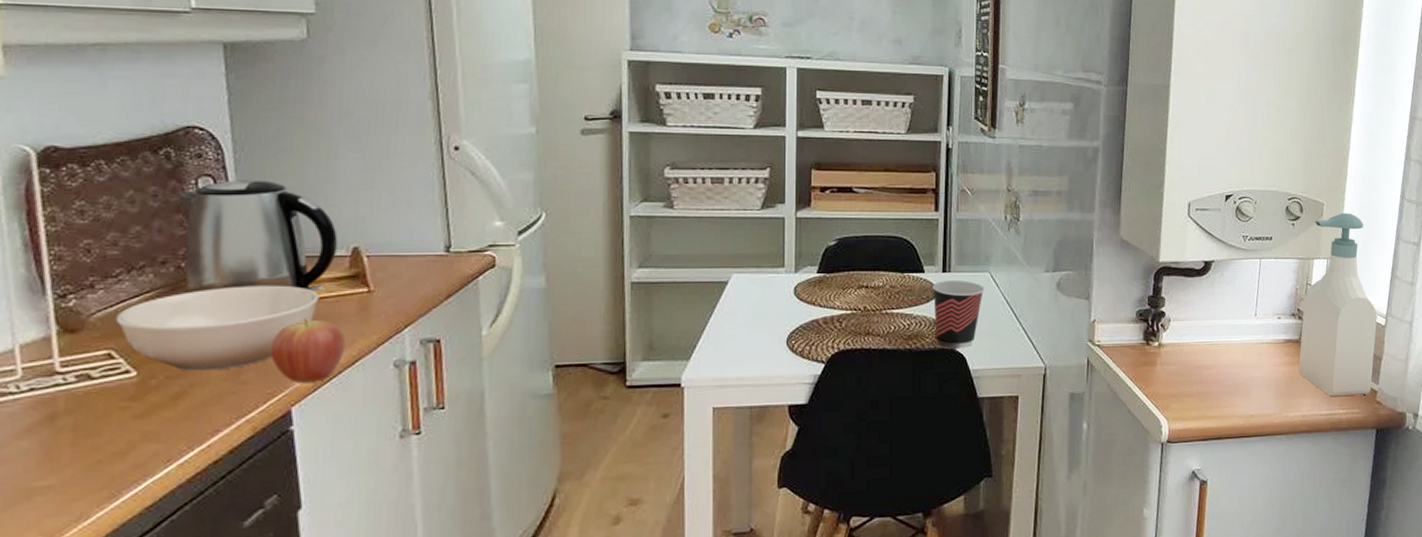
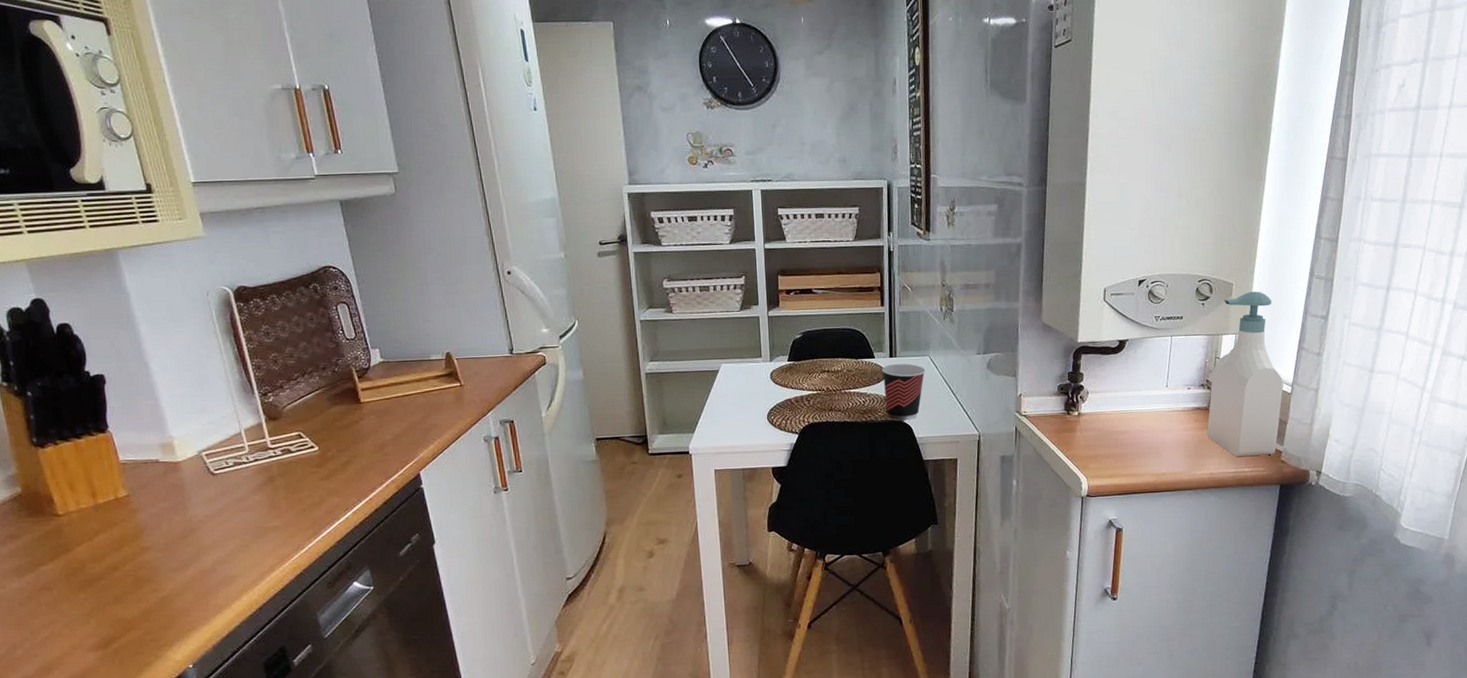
bowl: present [115,285,320,372] -> none [299,382,428,447]
kettle: present [179,179,338,295] -> none [327,304,436,391]
fruit: present [269,318,346,382] -> none [400,406,450,453]

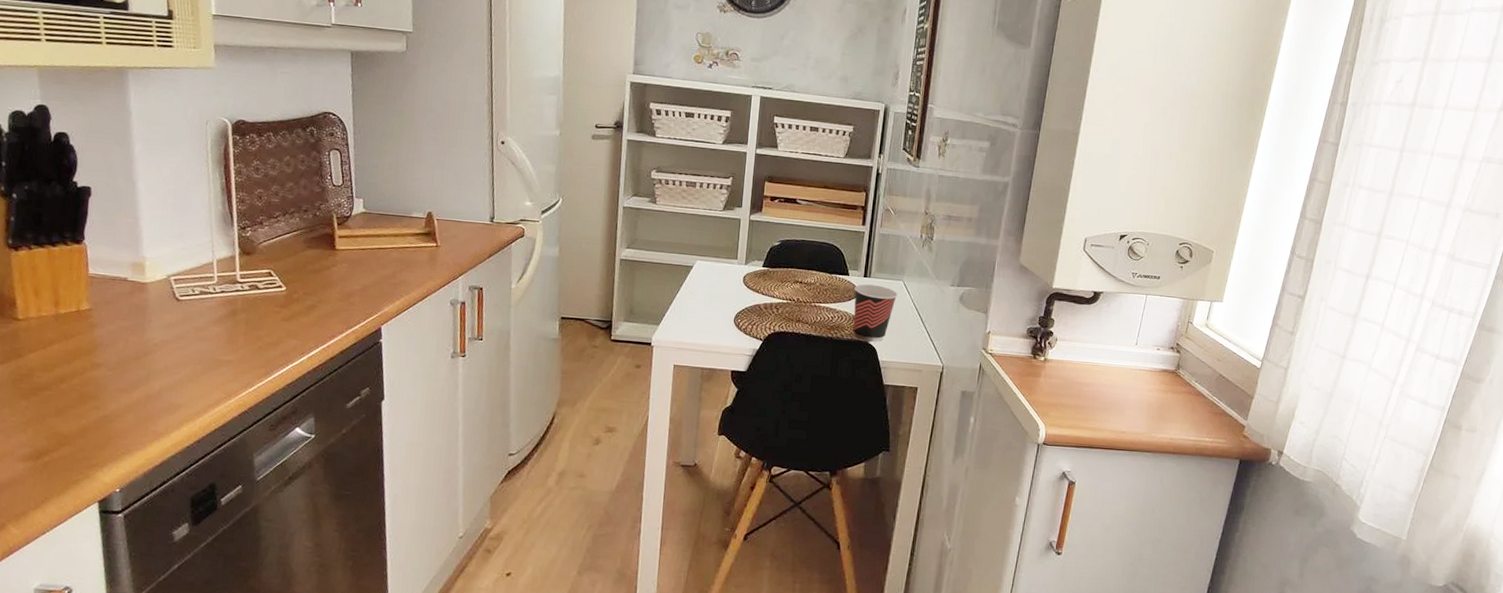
soap bottle: present [1207,291,1284,456] -> none [1171,261,1254,428]

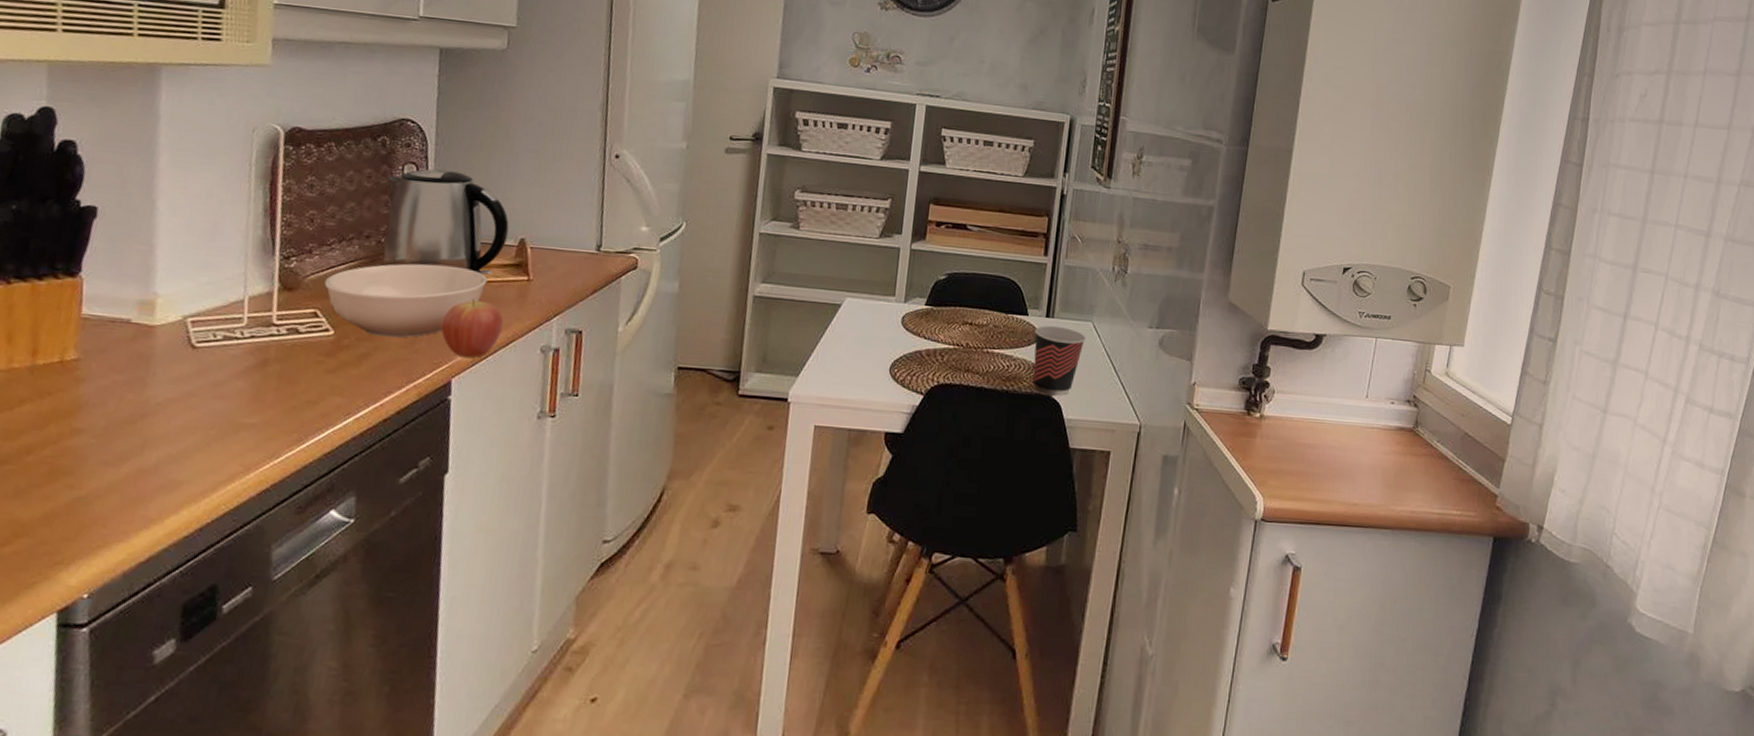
bowl: none [274,232,404,293] -> present [324,263,488,338]
kettle: none [318,154,418,242] -> present [382,169,509,275]
fruit: none [369,261,419,309] -> present [440,298,504,357]

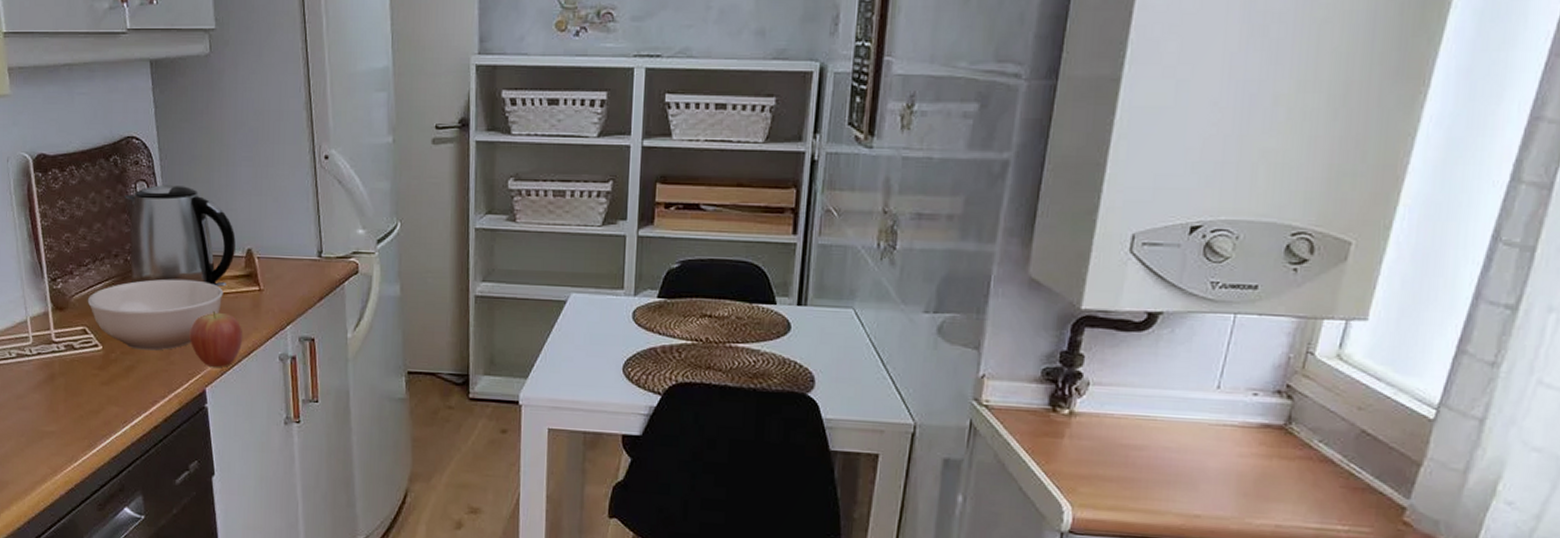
cup: present [1033,326,1086,396] -> none [783,315,847,393]

